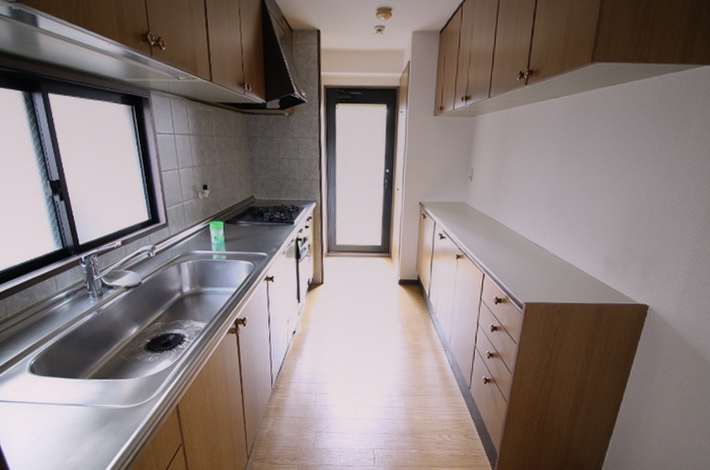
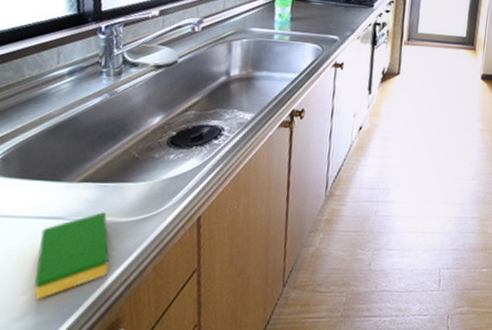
dish sponge: none [71,401,121,462] -> present [34,212,109,300]

